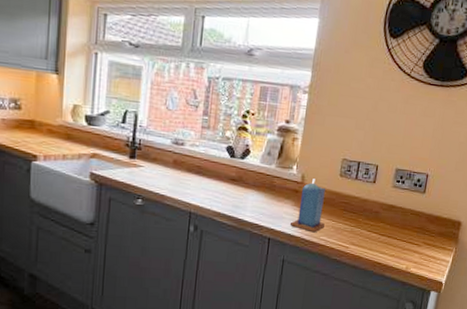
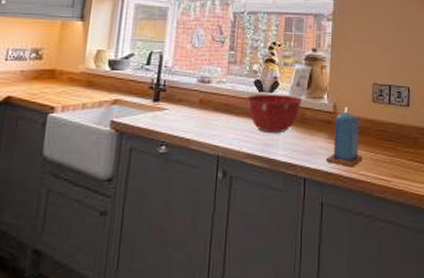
mixing bowl: none [217,159,273,197] -> present [245,93,303,134]

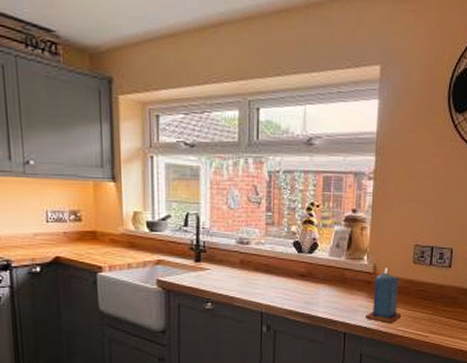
mixing bowl: present [245,93,303,134] -> none [285,255,343,293]

